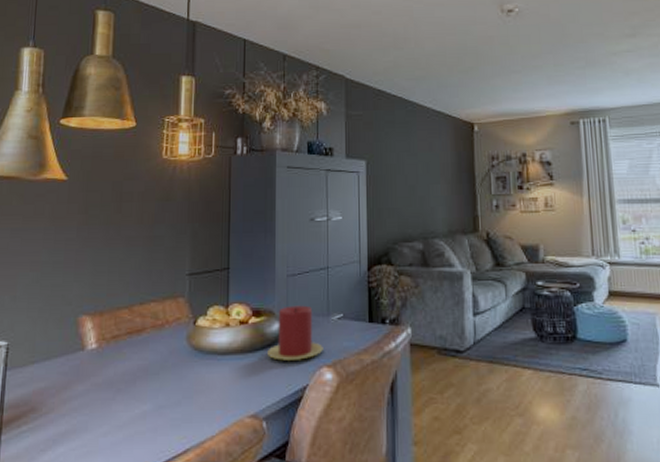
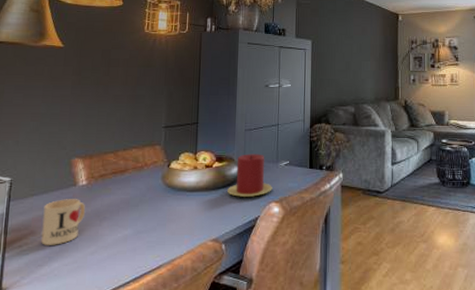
mug: none [43,366,96,425] -> present [41,199,86,245]

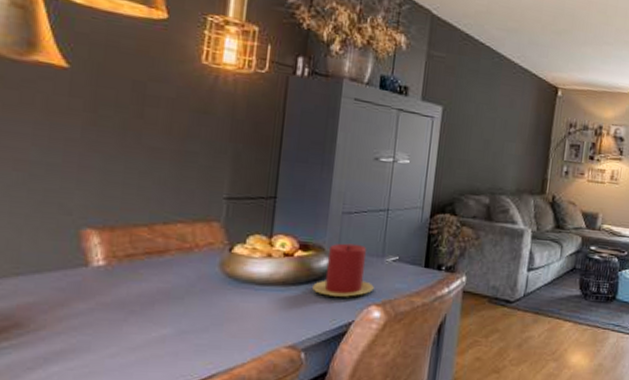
mug: present [41,199,86,245] -> none [31,282,103,343]

